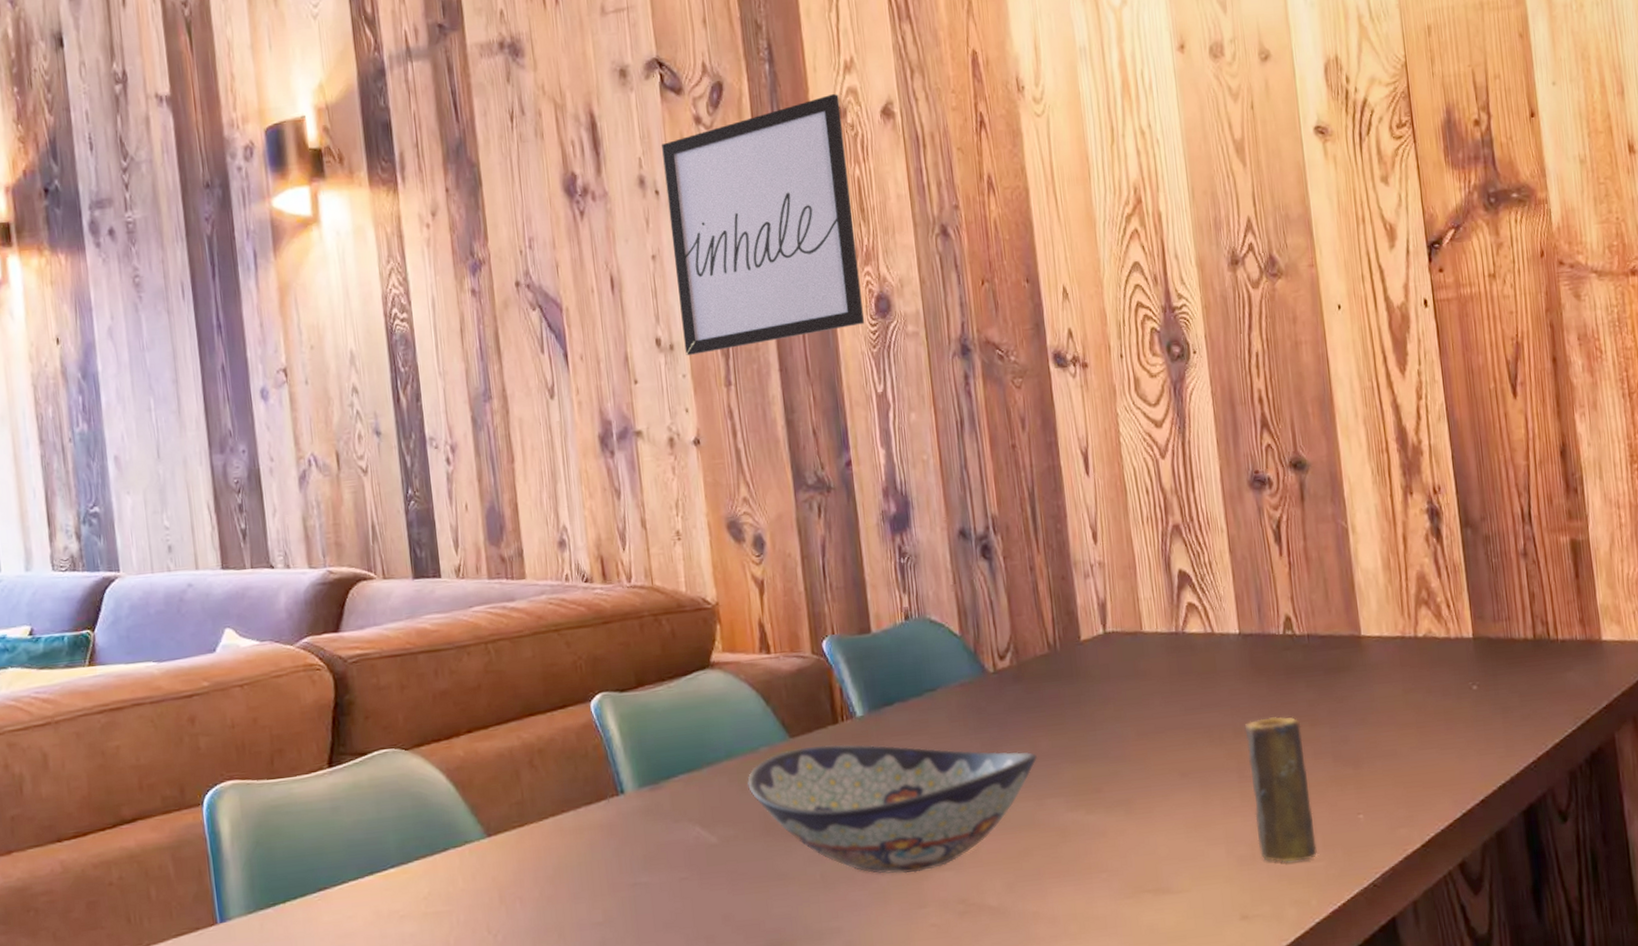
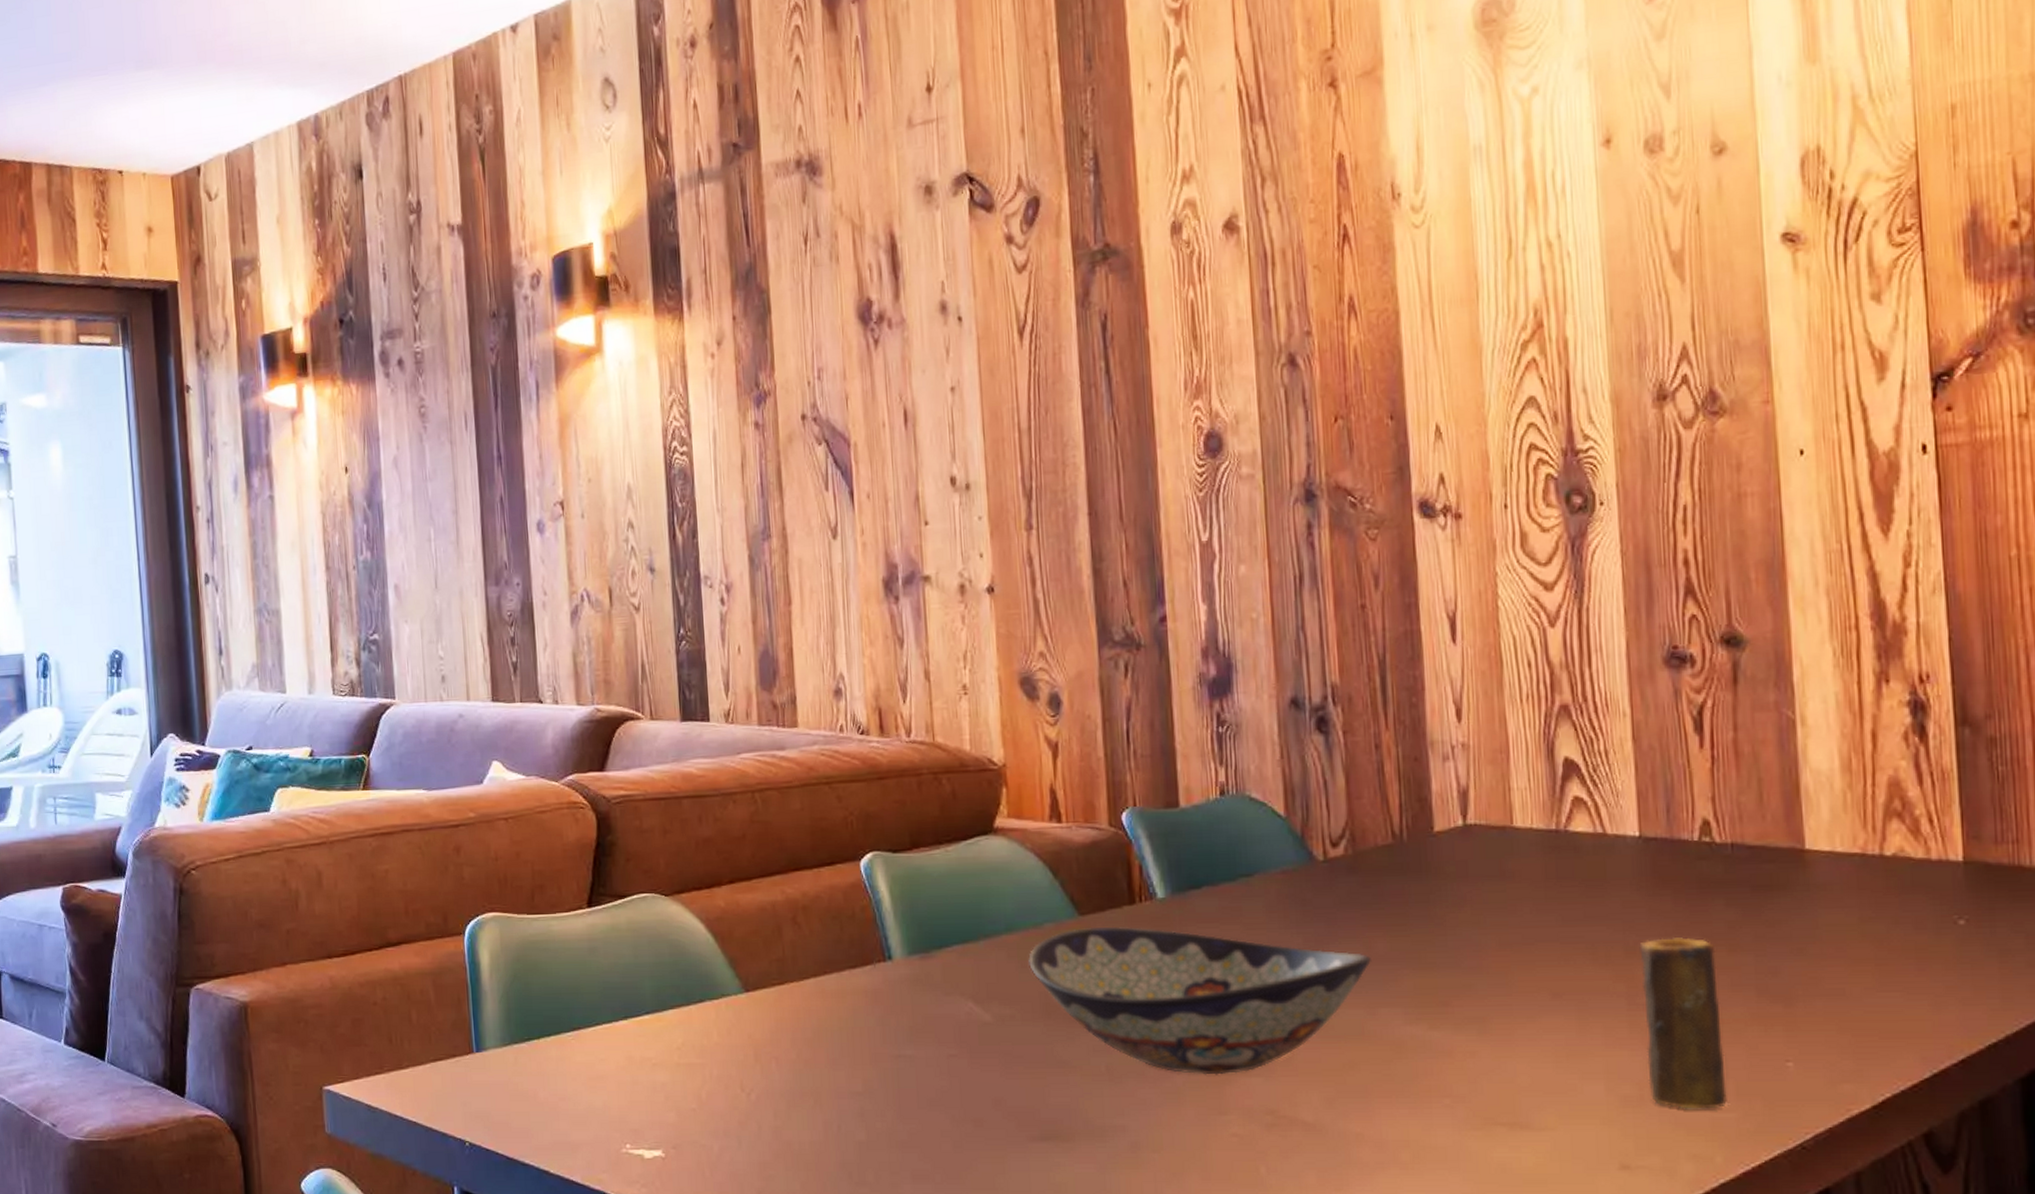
wall art: present [662,94,864,356] -> none [968,207,1190,497]

